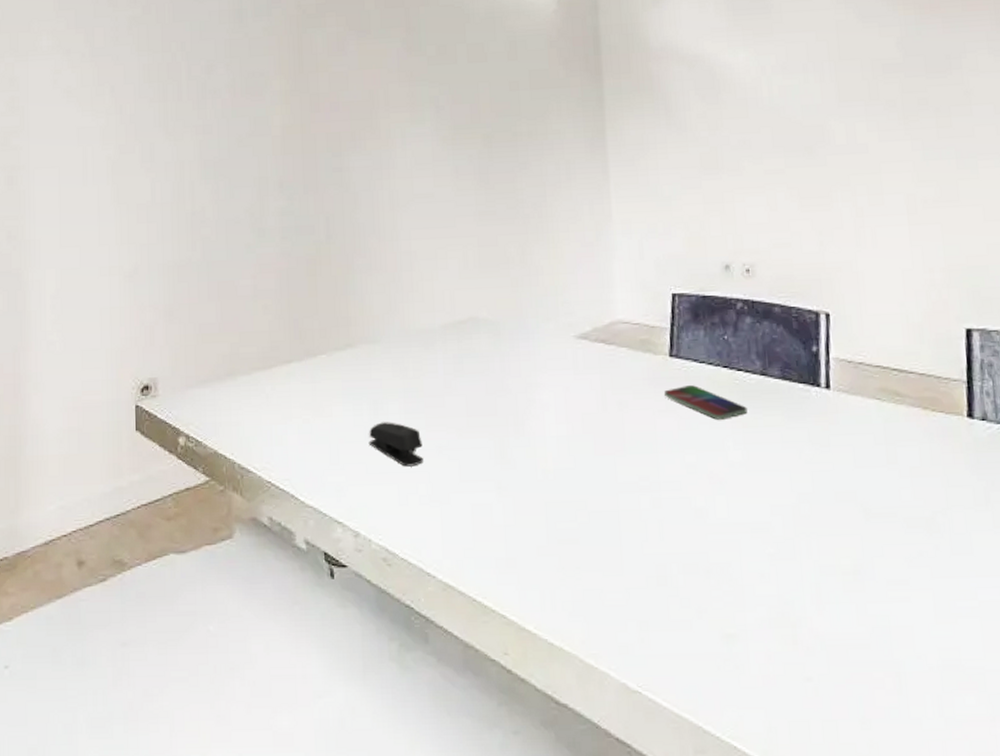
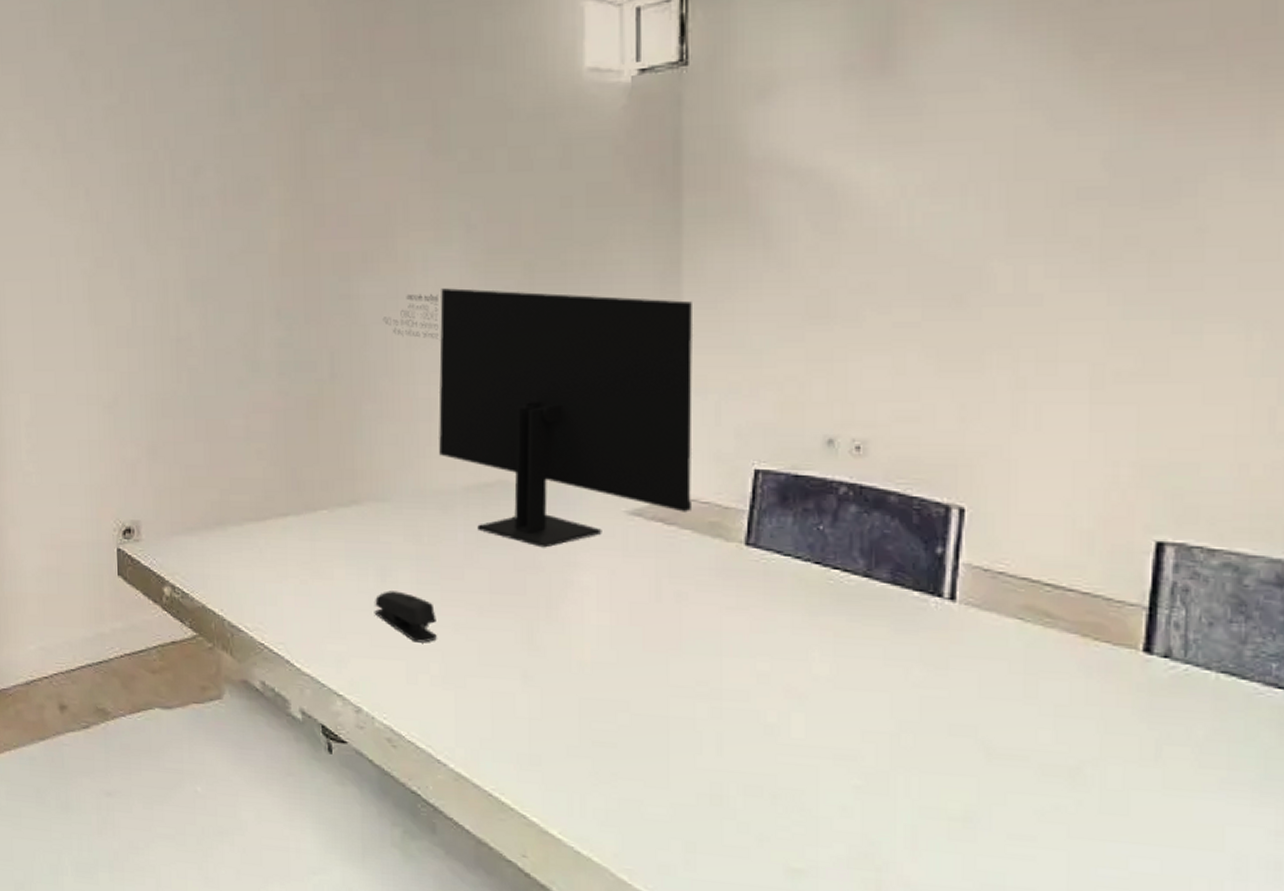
computer monitor: none [369,158,626,373] -> present [382,288,692,548]
smartphone: present [664,385,748,420] -> none [736,581,842,625]

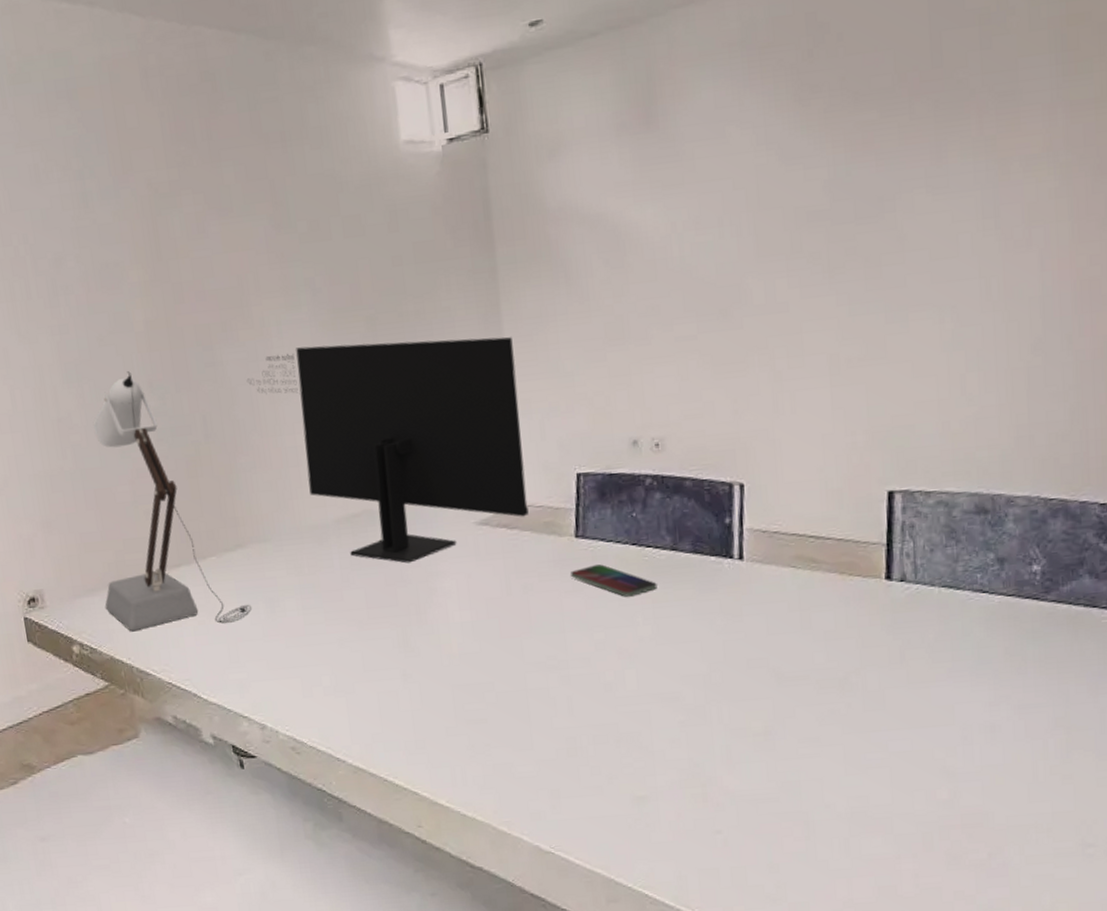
desk lamp: none [202,295,360,587] -> present [93,371,251,632]
stapler: present [374,591,437,643] -> none [267,618,325,661]
smartphone: none [736,581,842,625] -> present [571,564,657,597]

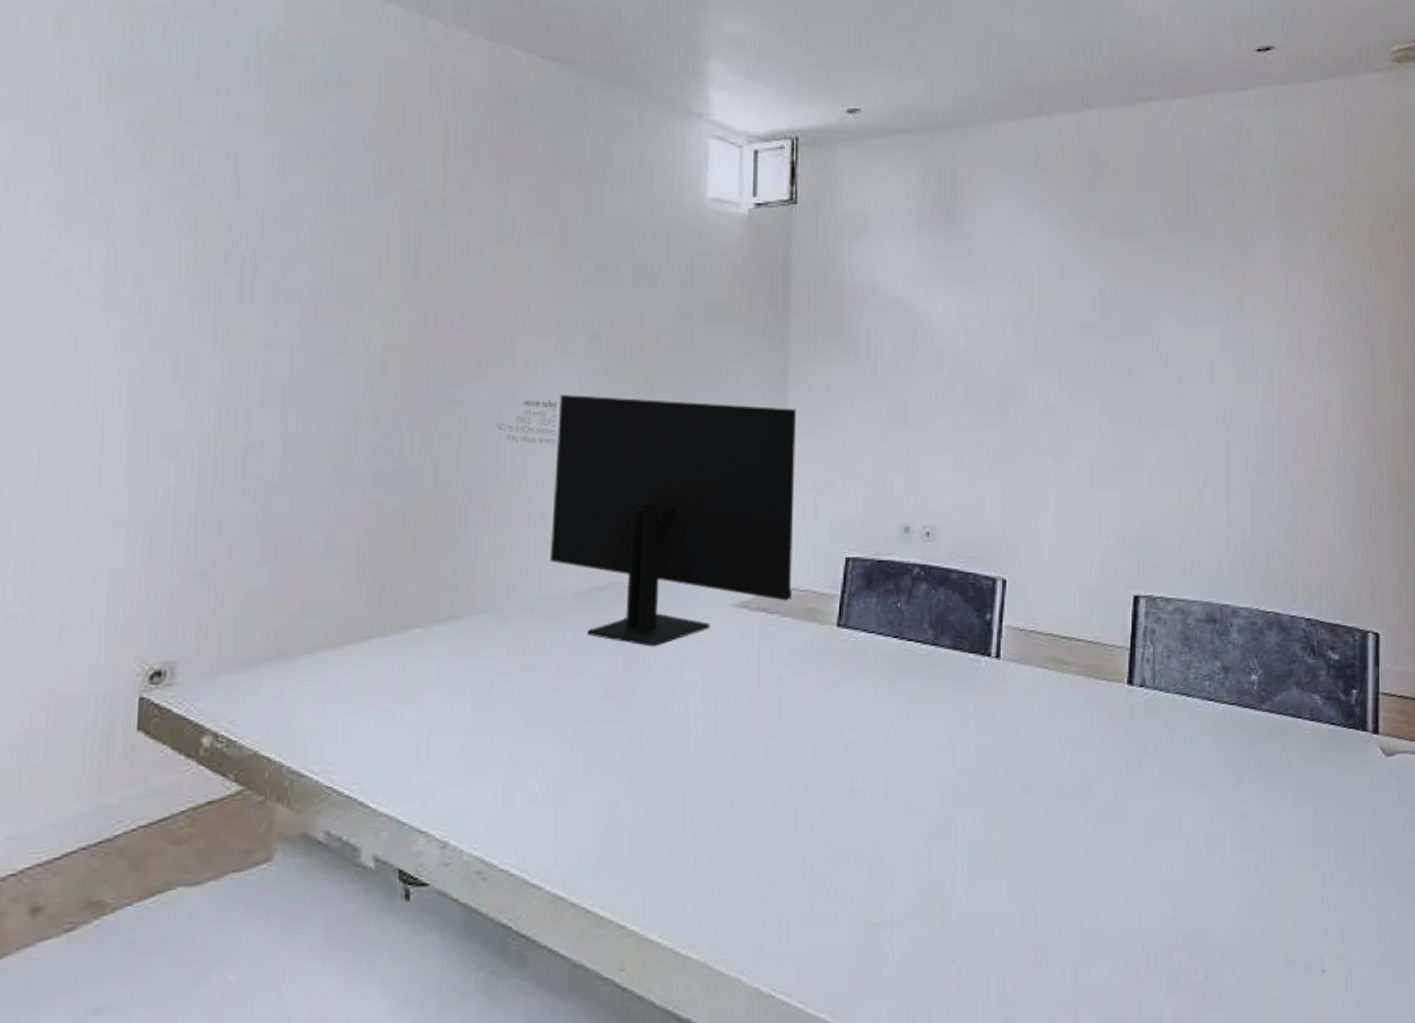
desk lamp: present [93,371,251,632] -> none [259,400,455,720]
smartphone: present [571,564,657,597] -> none [828,657,915,694]

